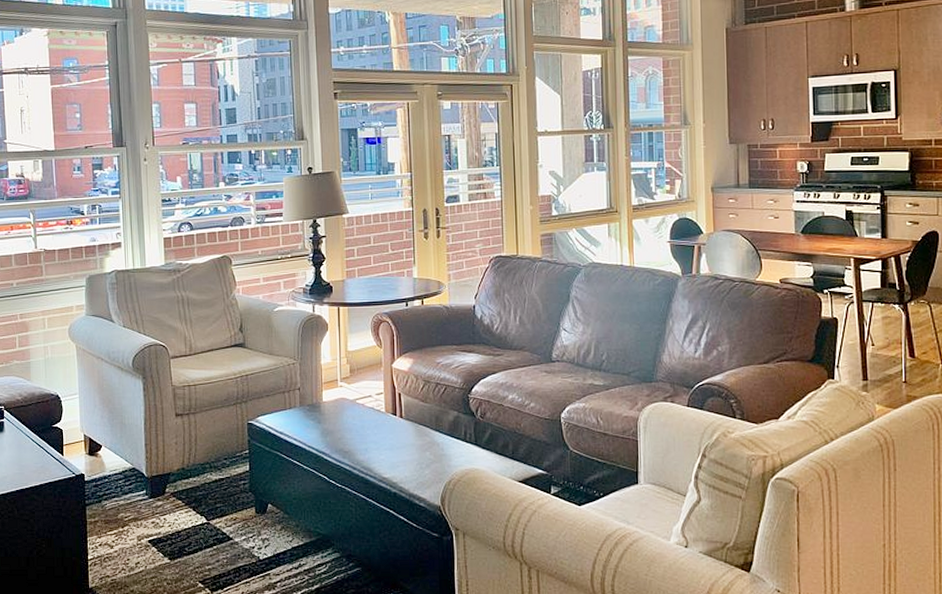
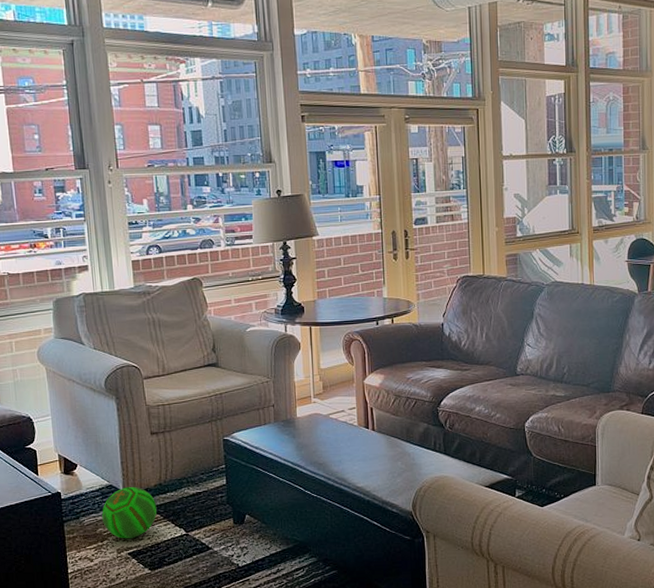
ball: none [124,470,178,526] -> present [102,486,157,539]

